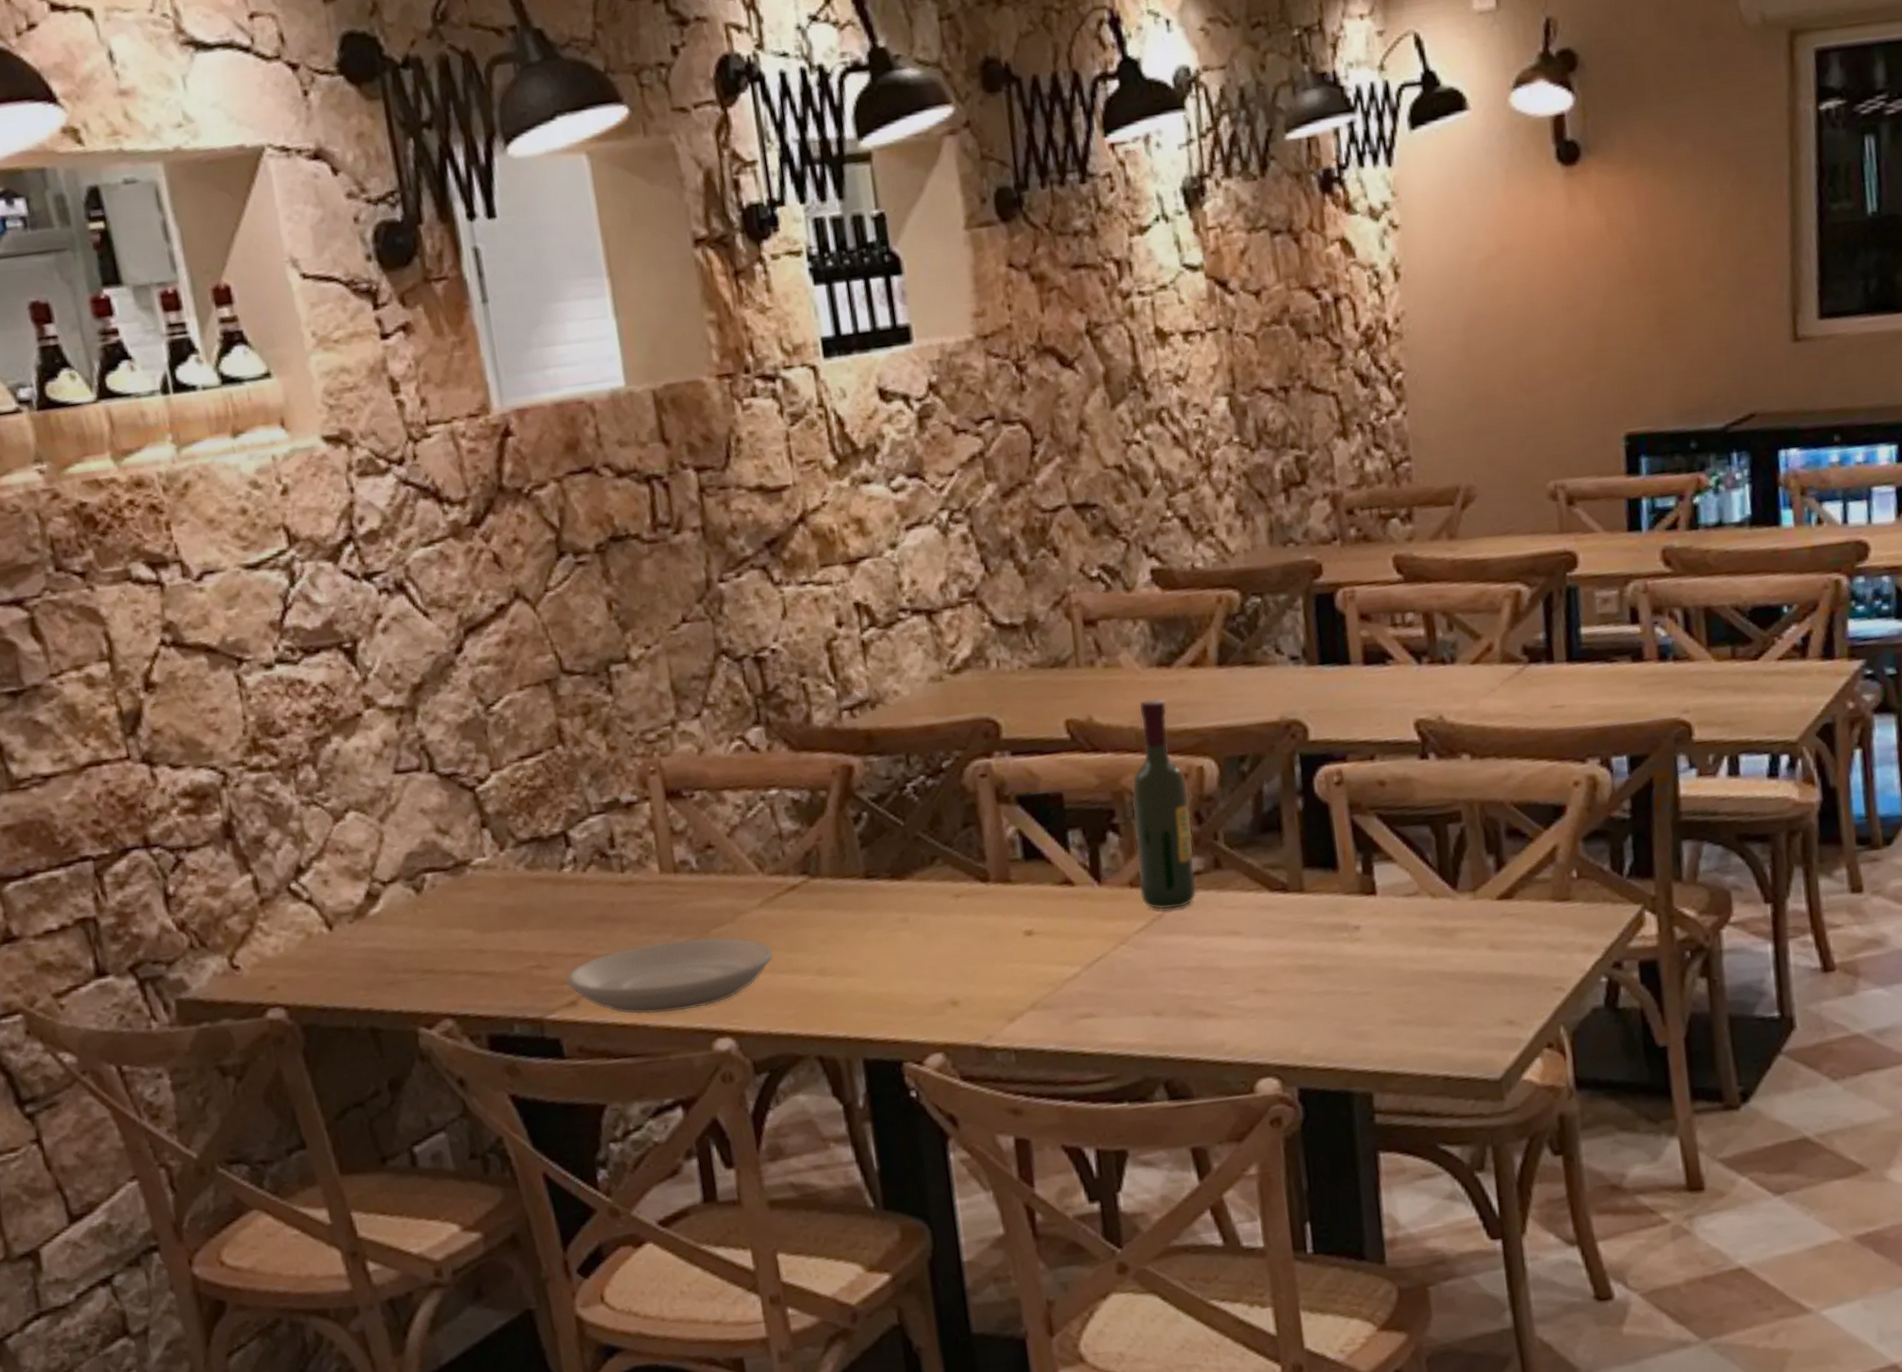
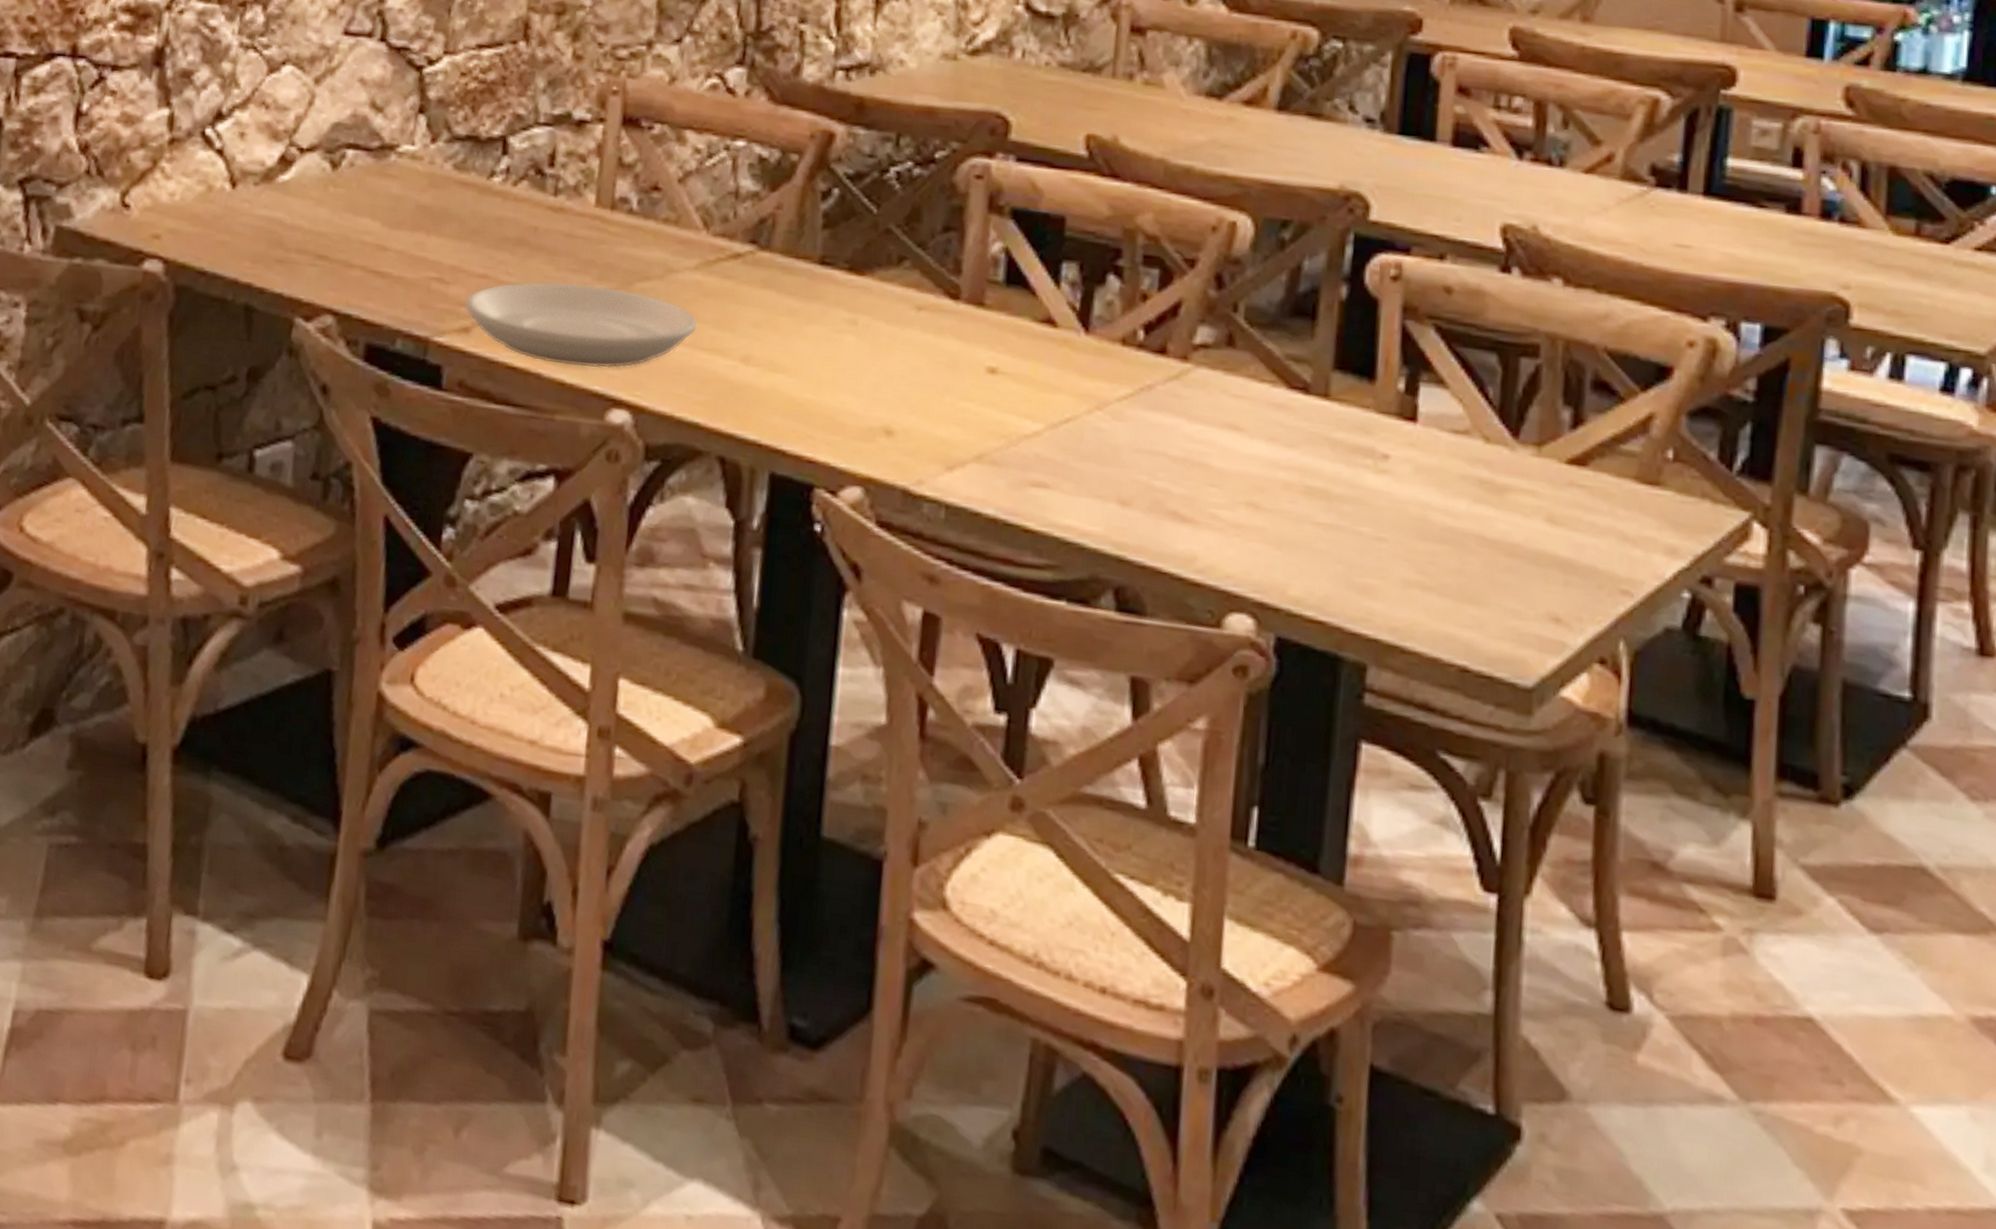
wine bottle: present [1131,698,1197,910] -> none [1131,130,1214,384]

